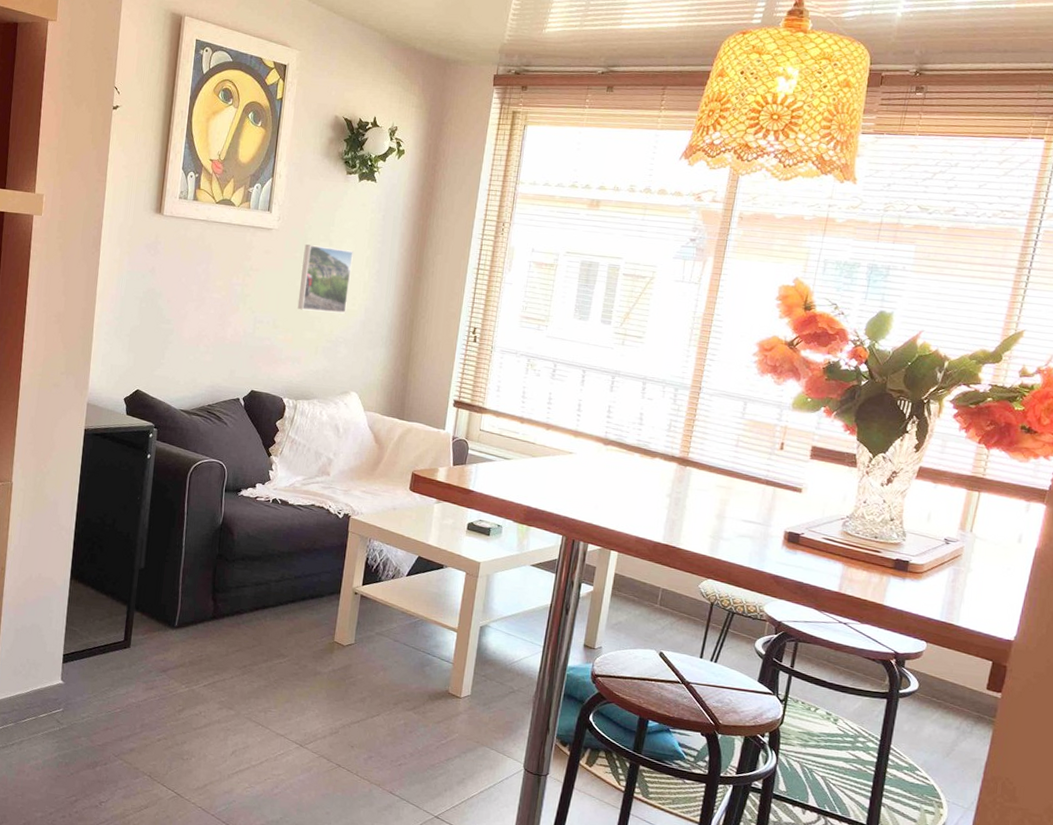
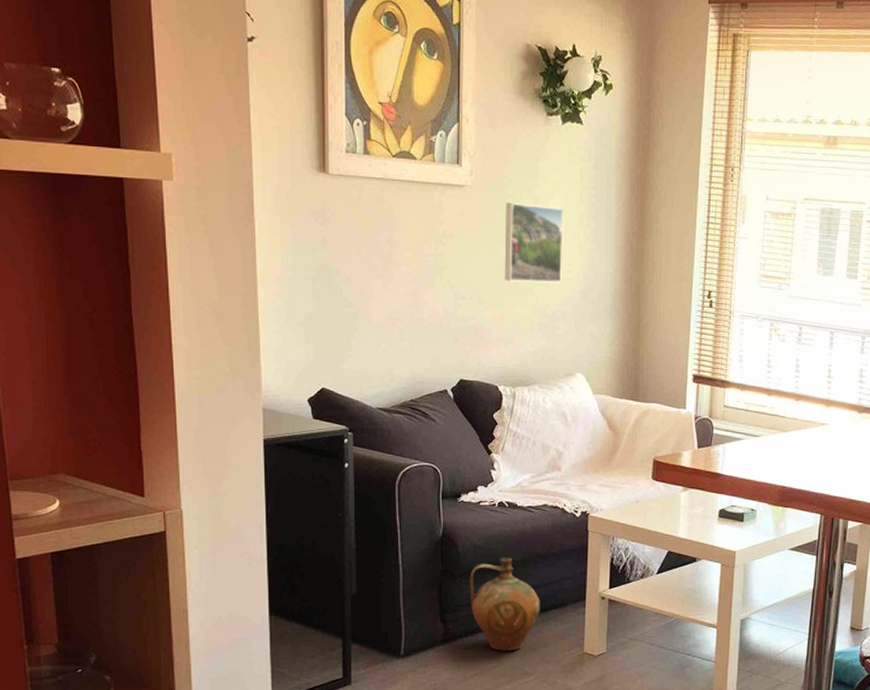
ceramic jug: none [239,548,301,633] -> present [470,557,541,651]

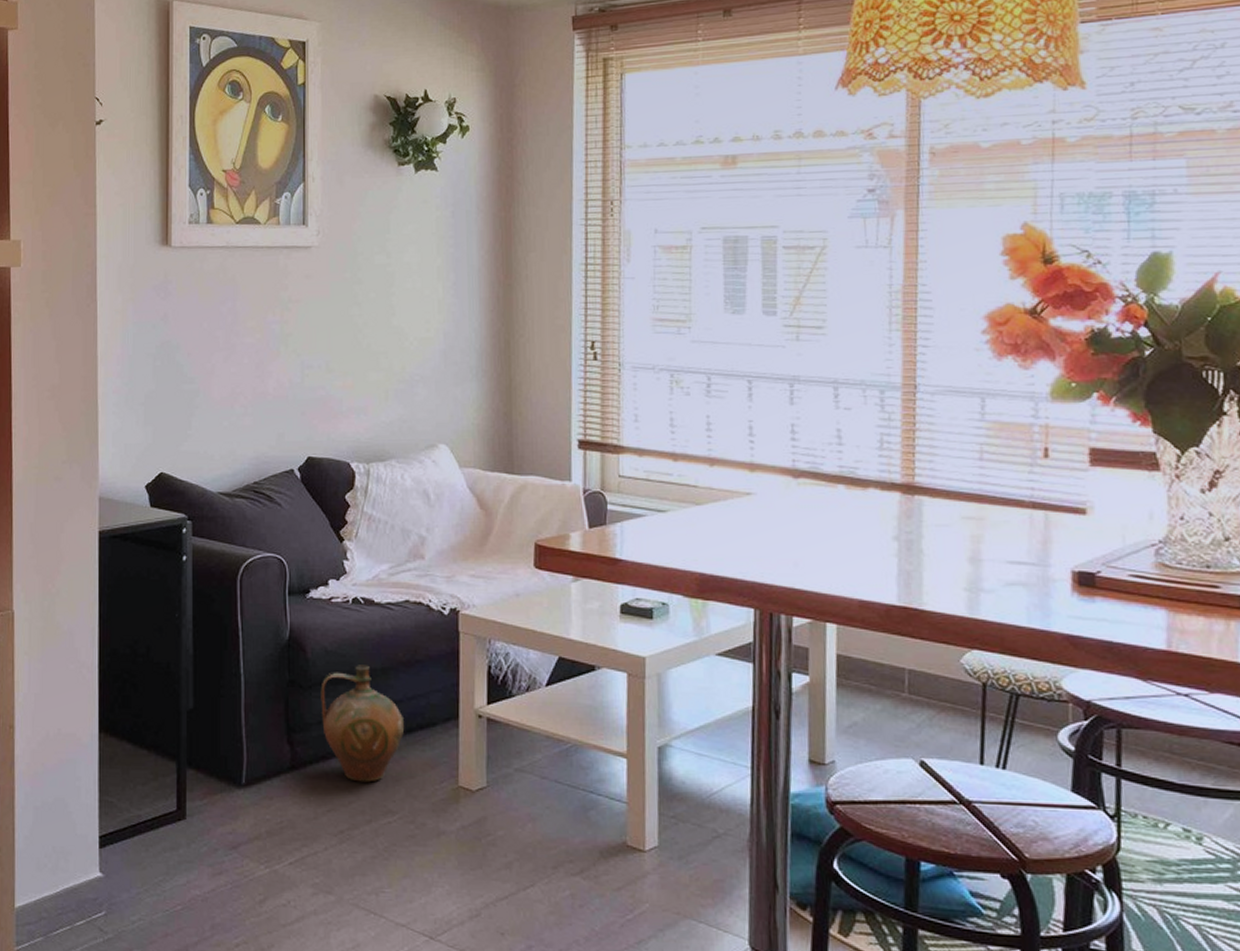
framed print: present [504,203,564,283] -> none [355,260,420,345]

